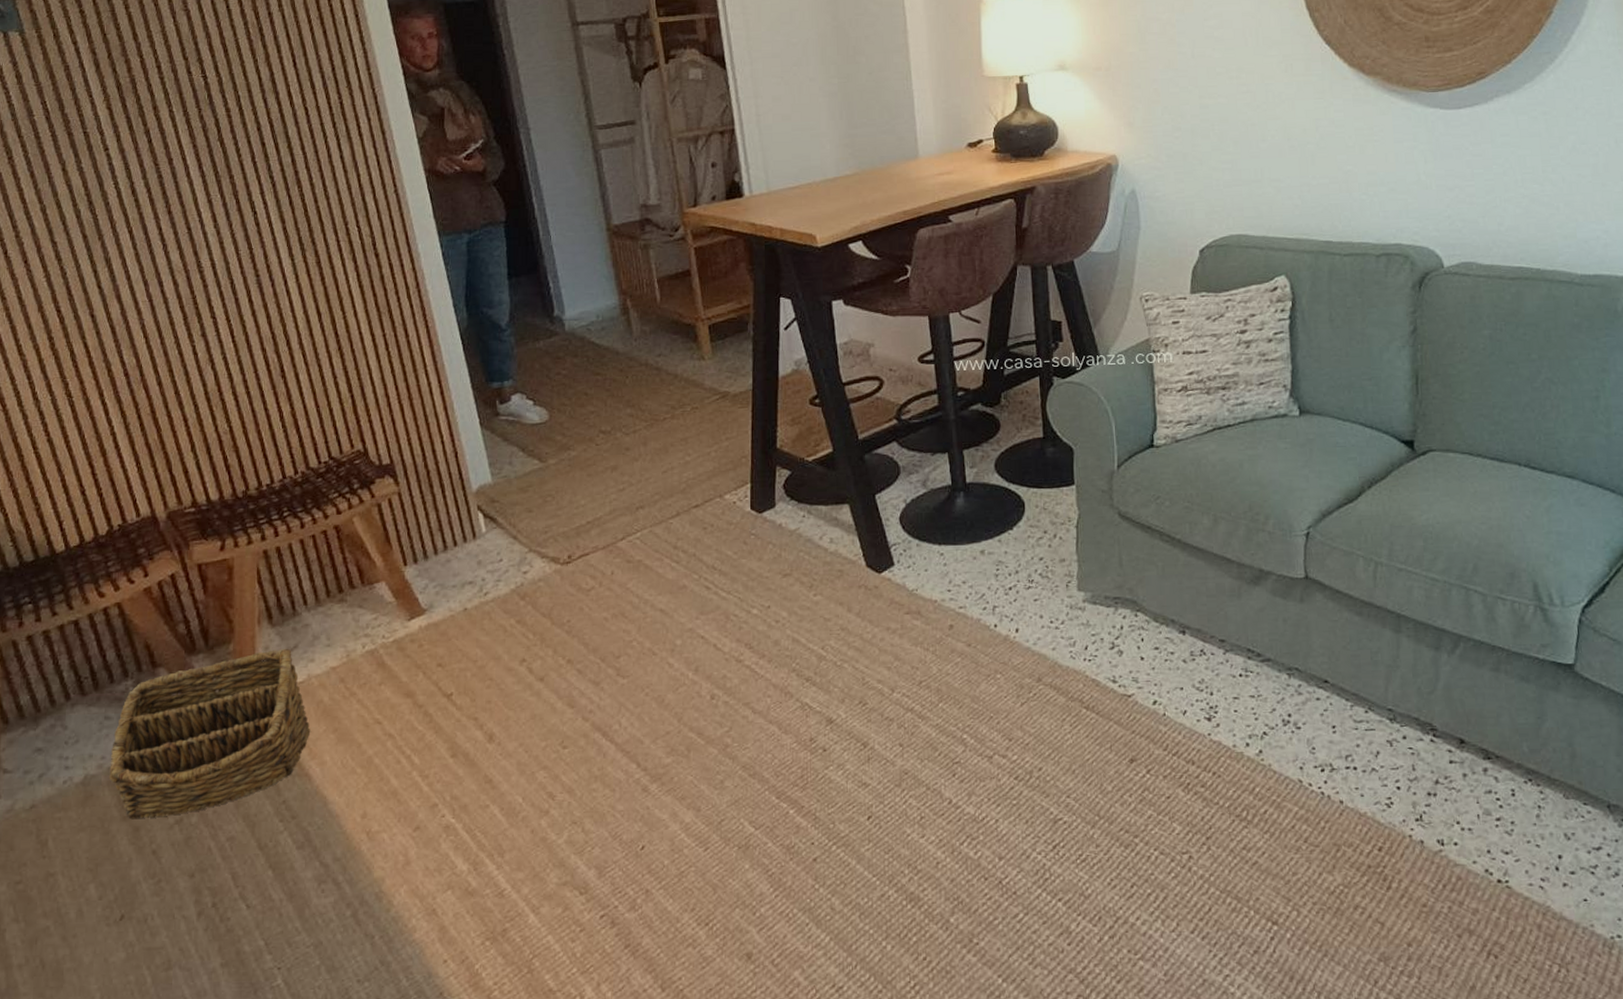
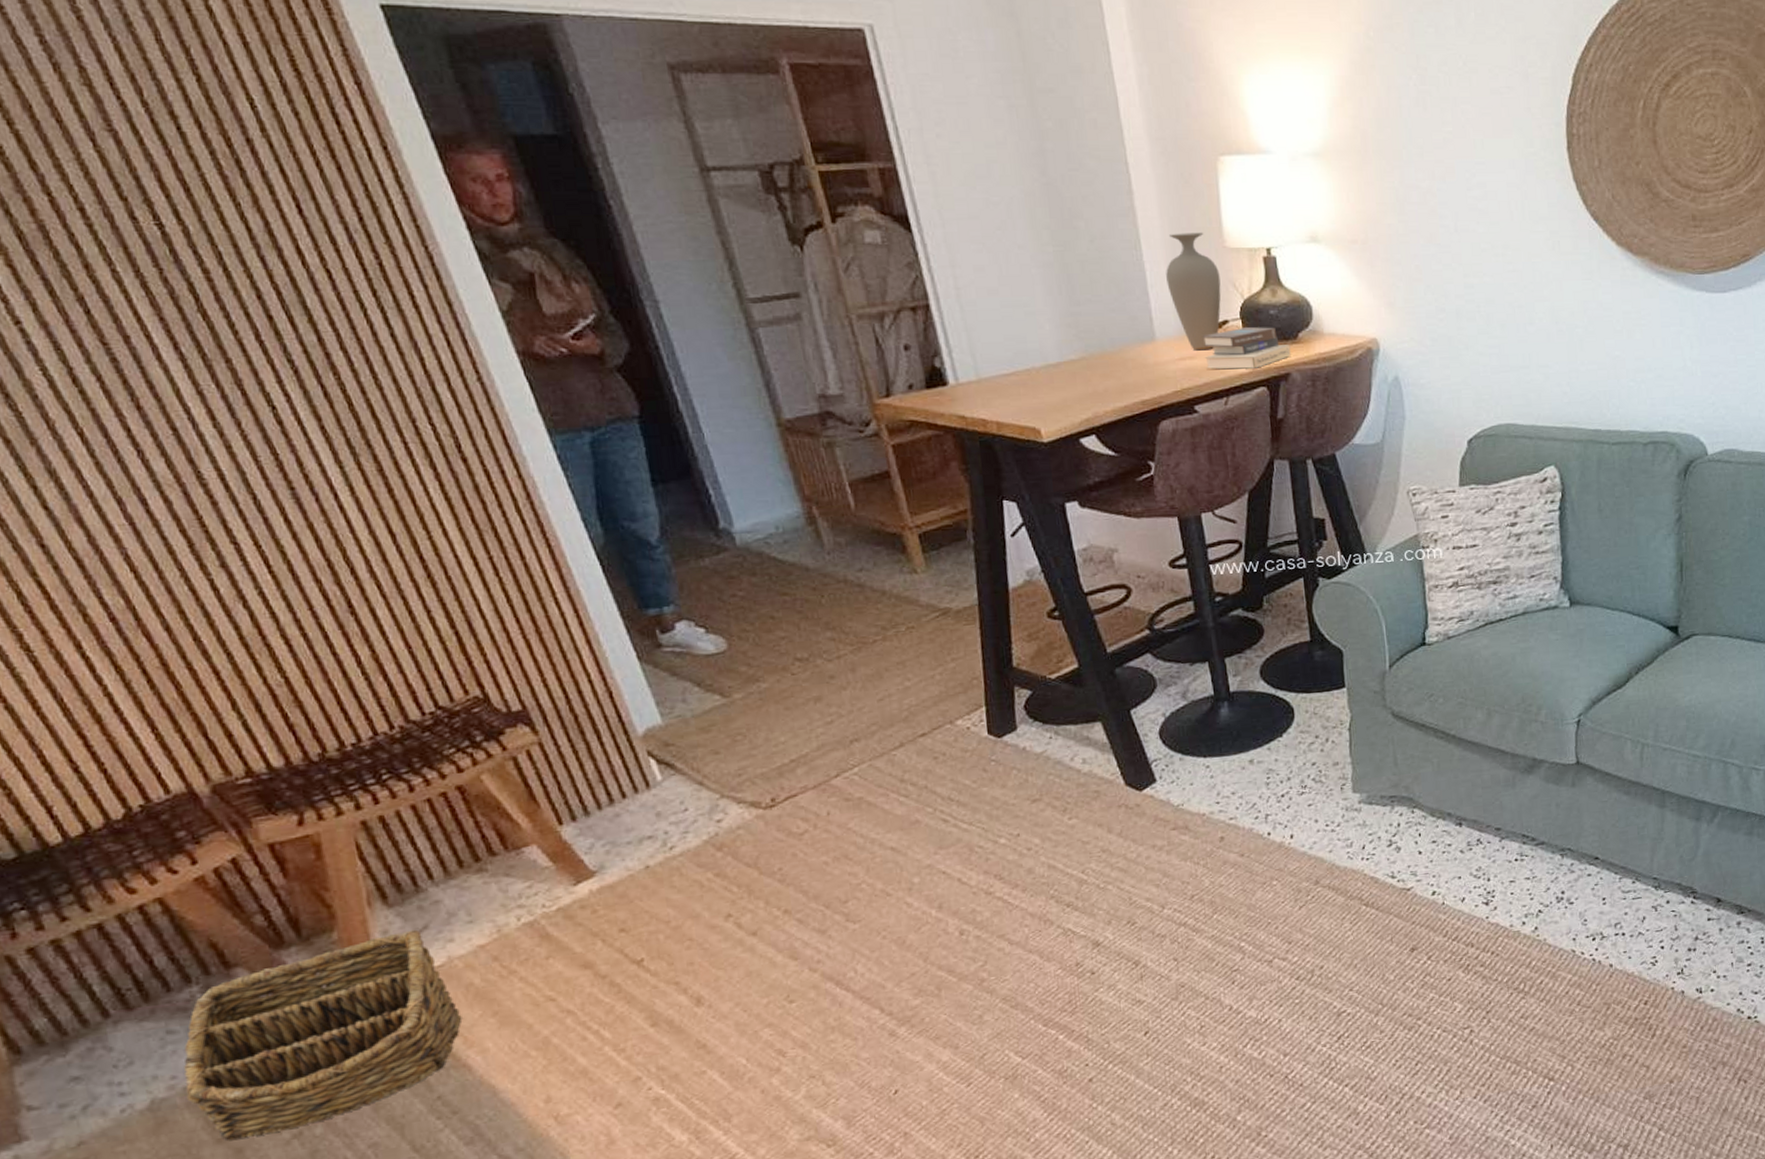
vase: none [931,64,978,167] -> present [1166,232,1221,351]
books: none [959,145,1037,184] -> present [1202,326,1291,370]

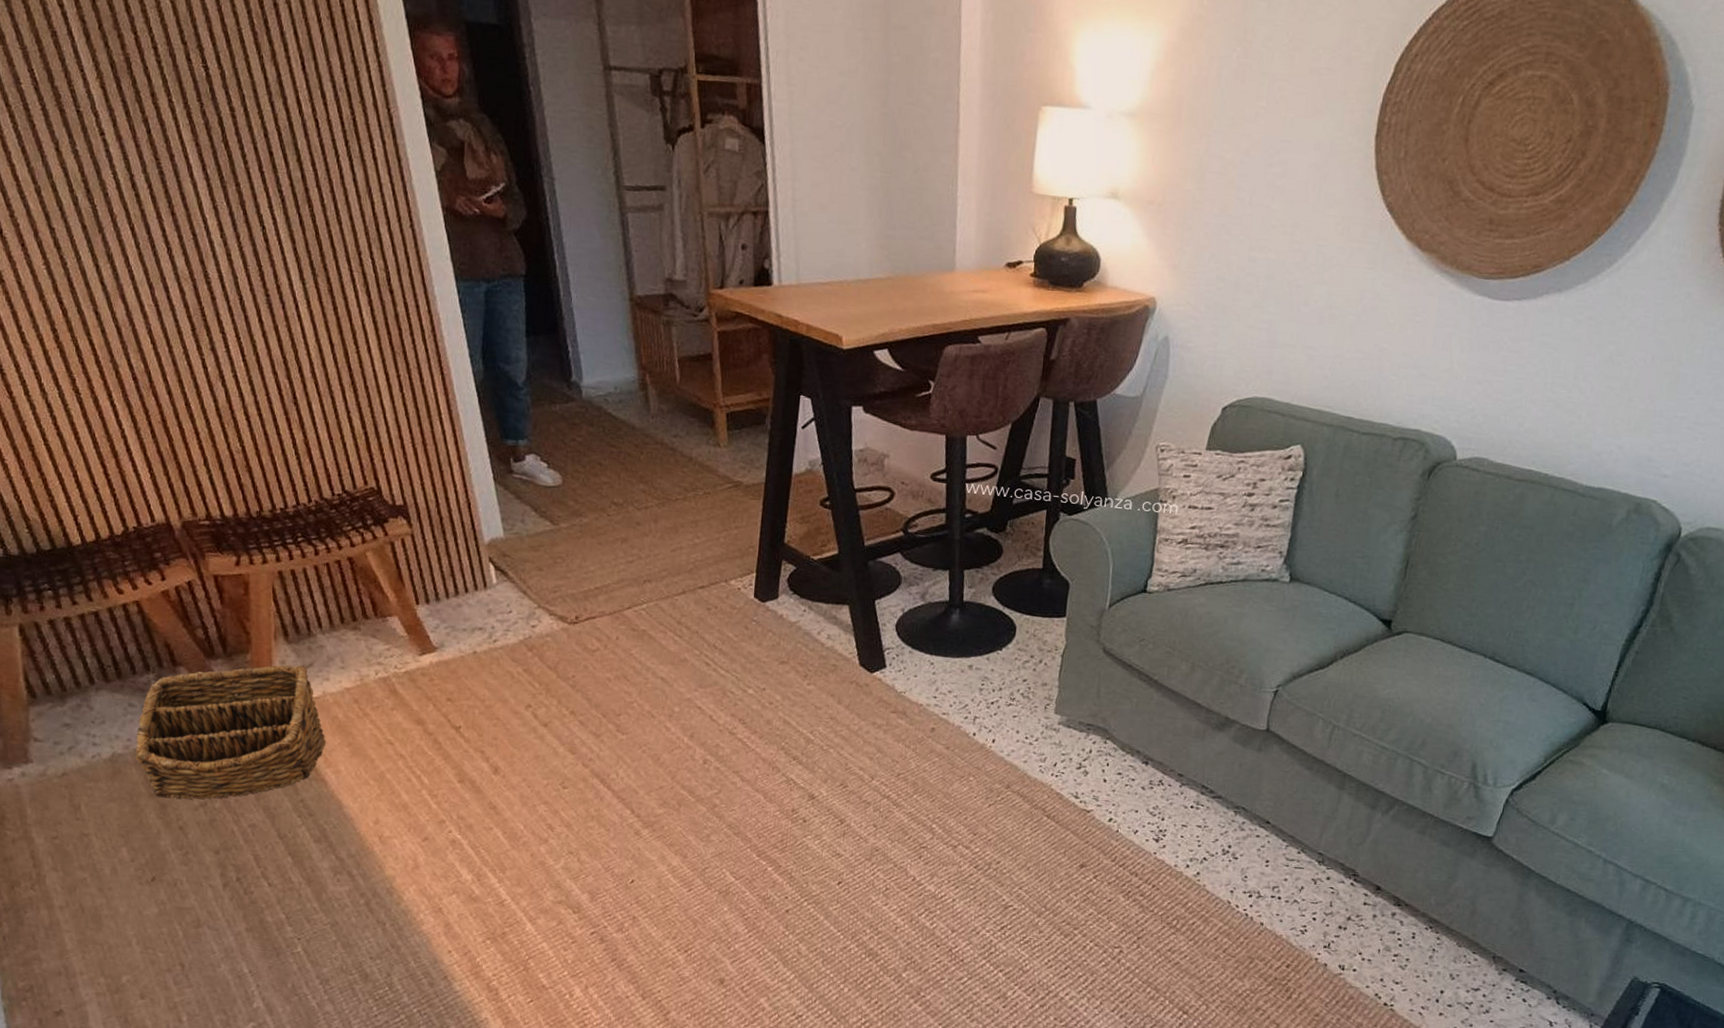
vase: present [1166,232,1221,351] -> none [974,174,1023,286]
books: present [1202,326,1291,370] -> none [995,269,1074,310]

